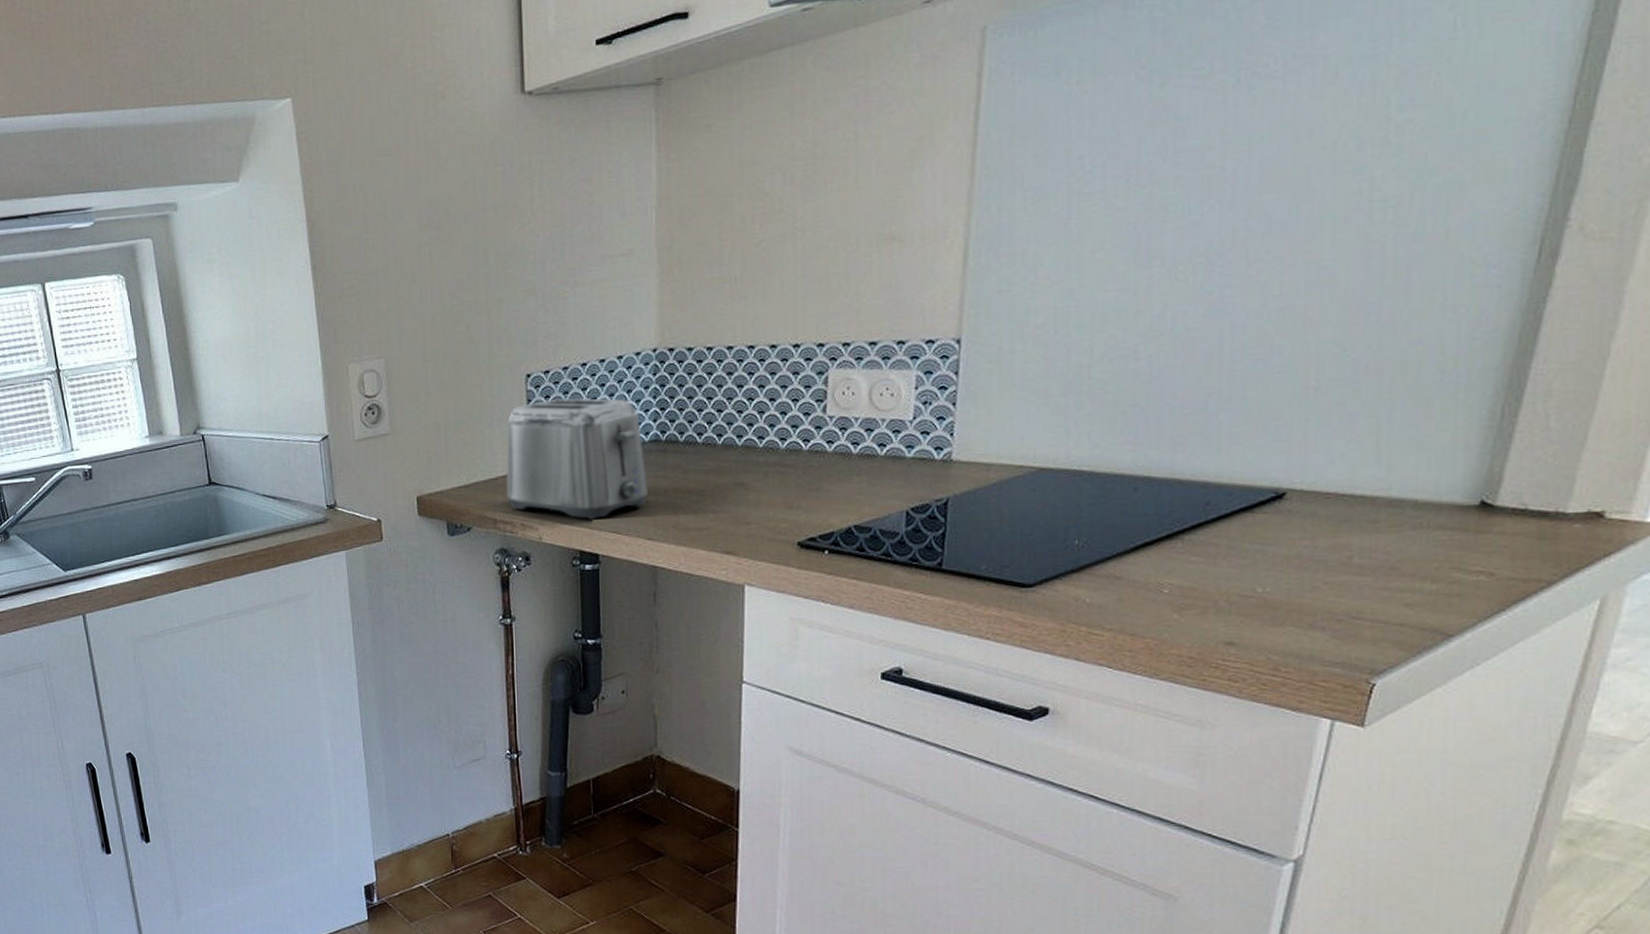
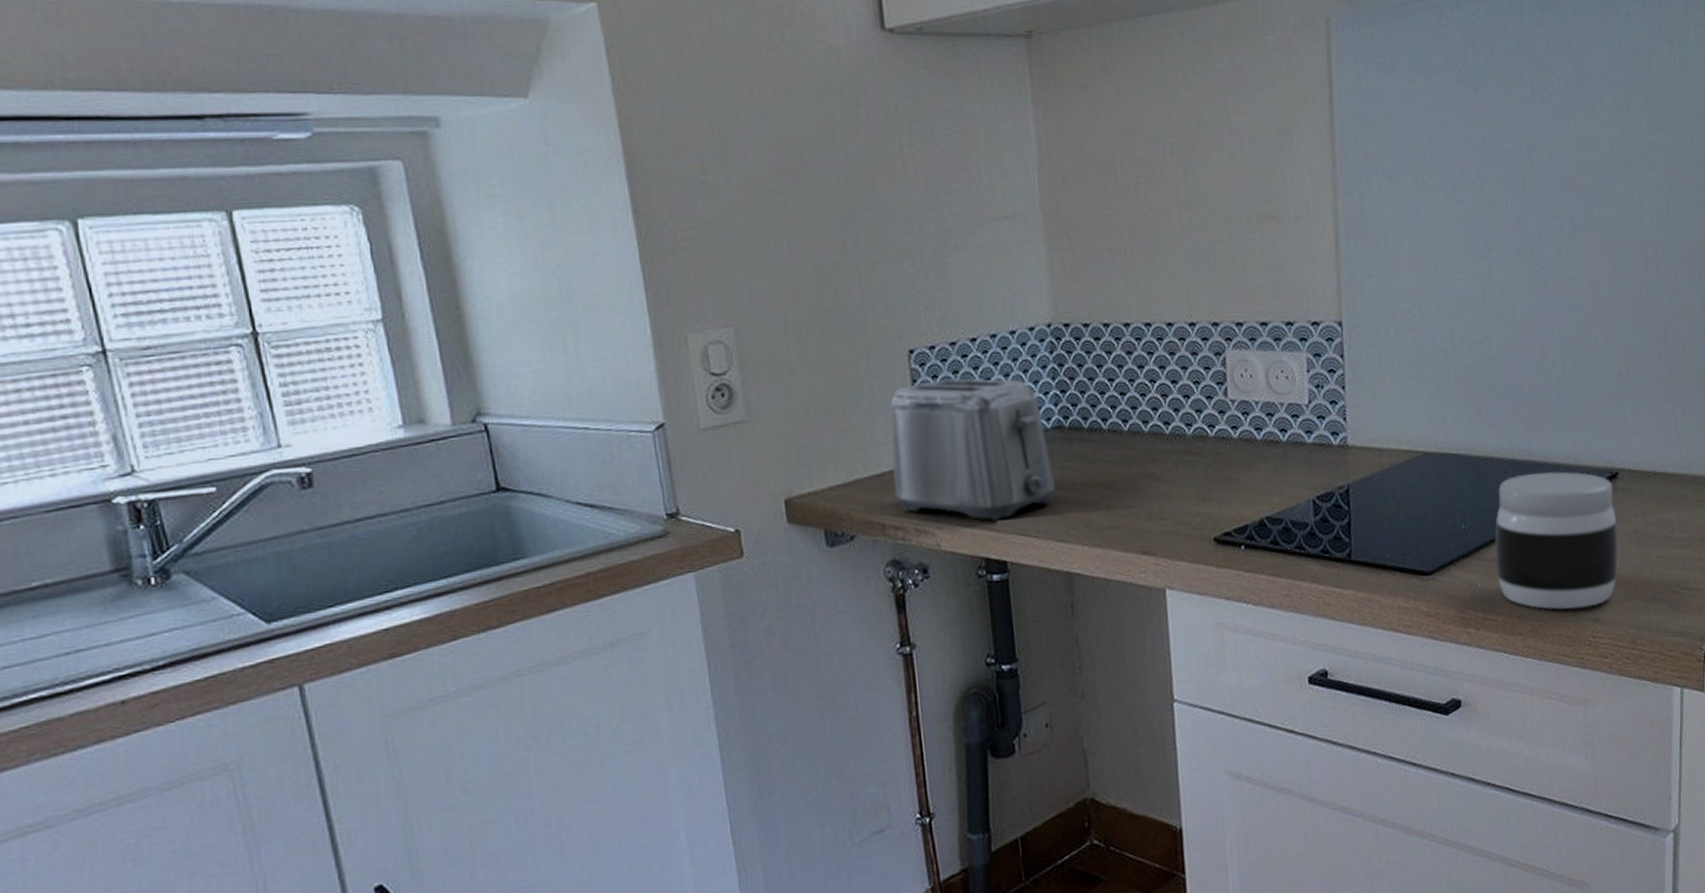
jar: none [1111,489,1276,631] -> present [1494,471,1619,610]

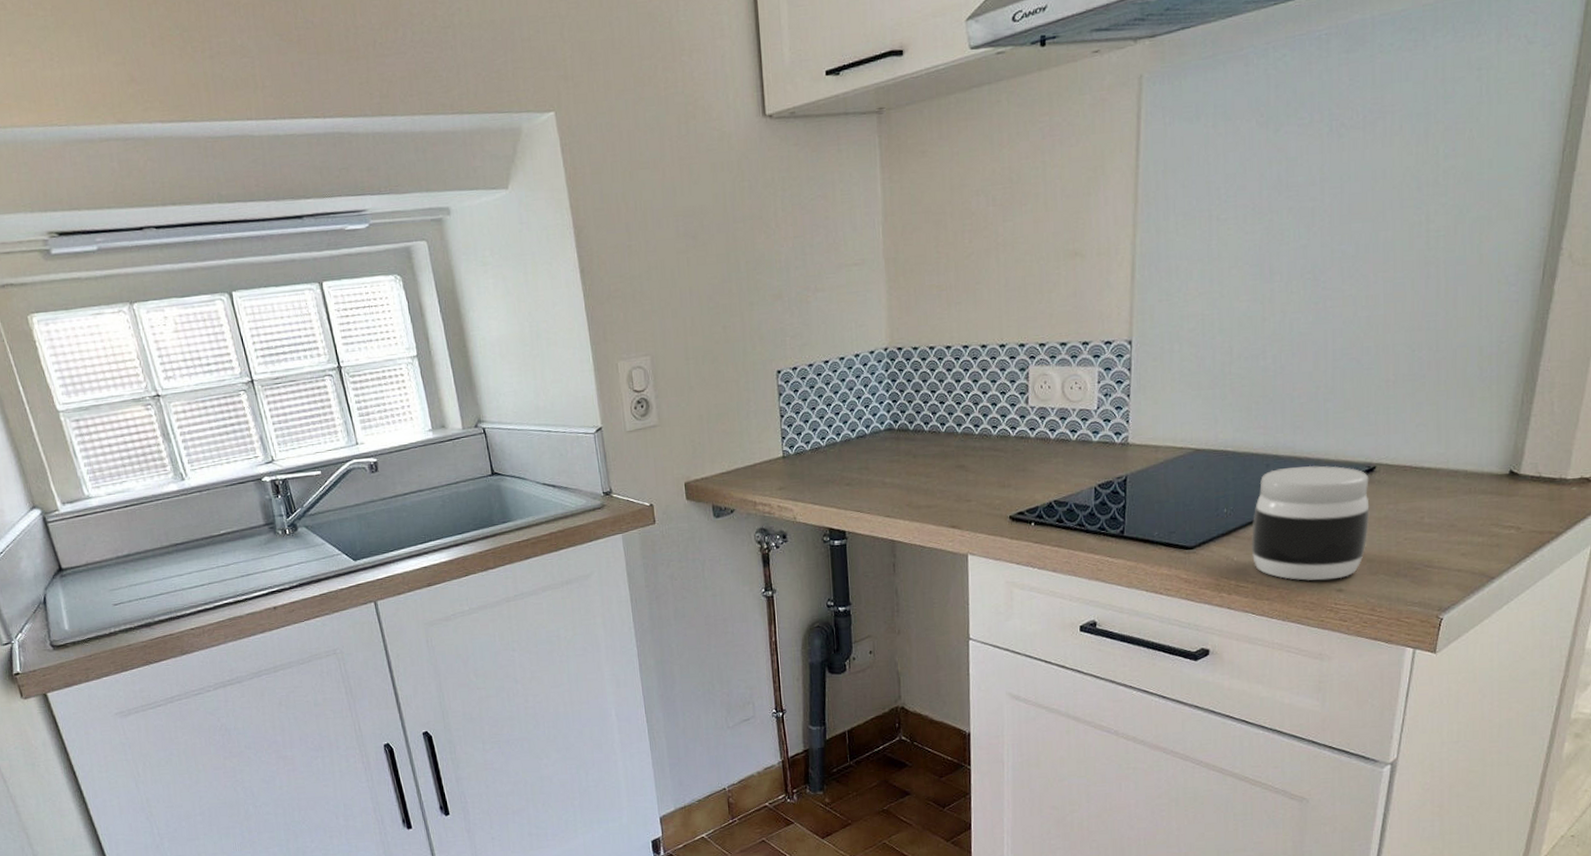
toaster: present [889,378,1055,521] -> none [761,391,885,501]

